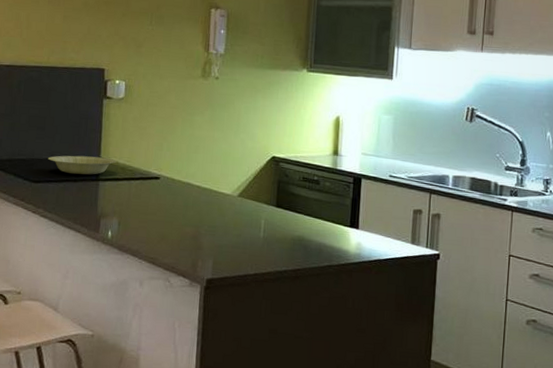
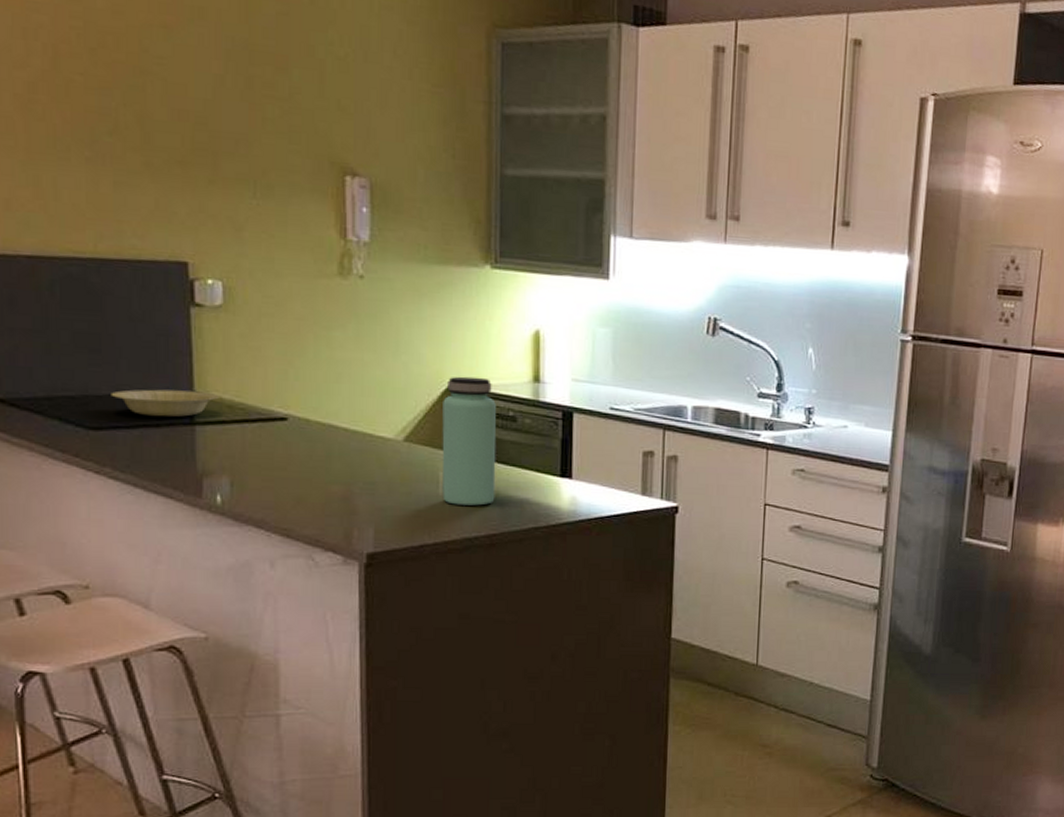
bottle: none [263,149,305,247] -> present [442,376,497,506]

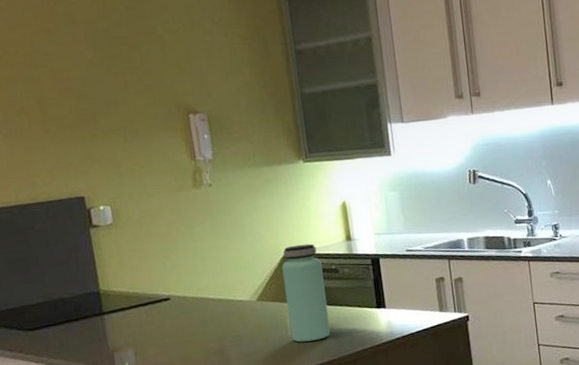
bowl: present [111,389,221,418] -> none [40,289,120,314]

